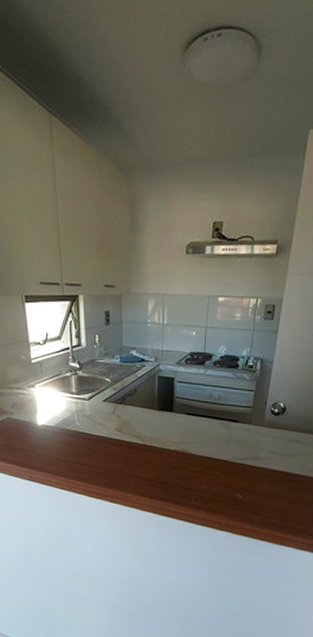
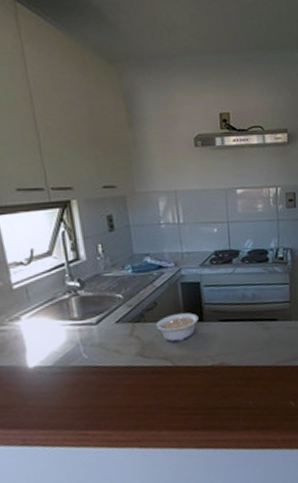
legume: none [126,401,169,425] -> present [146,312,199,343]

